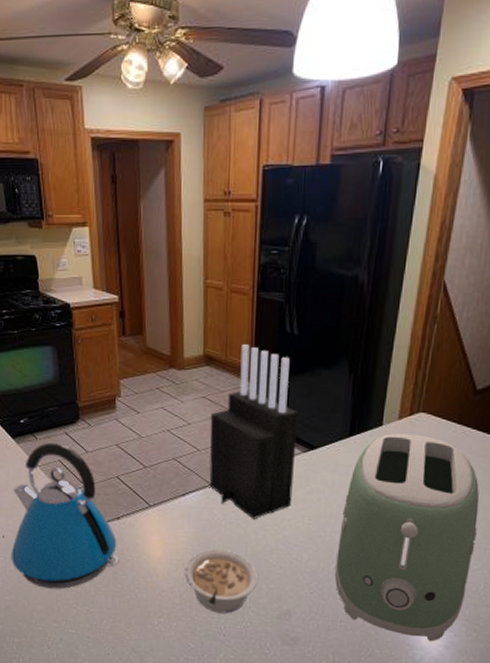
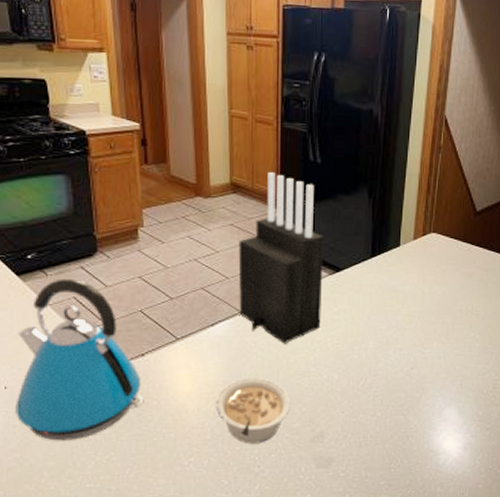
toaster: present [334,433,480,641] -> none [363,253,485,444]

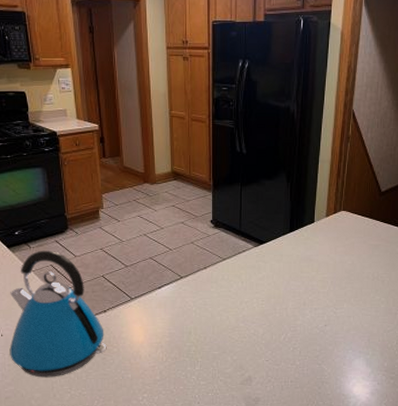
legume: present [215,377,291,444] -> none [163,330,224,385]
knife block: present [238,172,324,344] -> none [179,162,249,304]

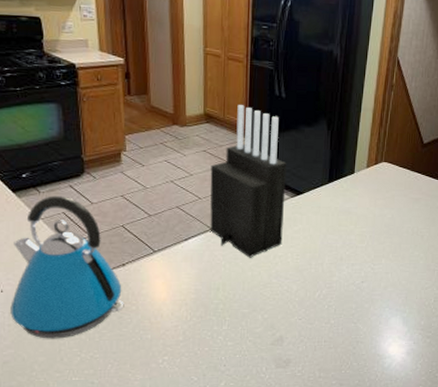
knife block: none [179,162,249,304] -> present [210,105,287,258]

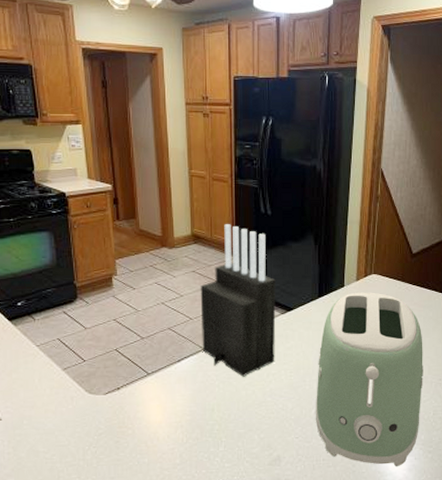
kettle: present [10,195,124,339] -> none [9,322,121,466]
toaster: none [319,179,429,350] -> present [315,292,423,466]

